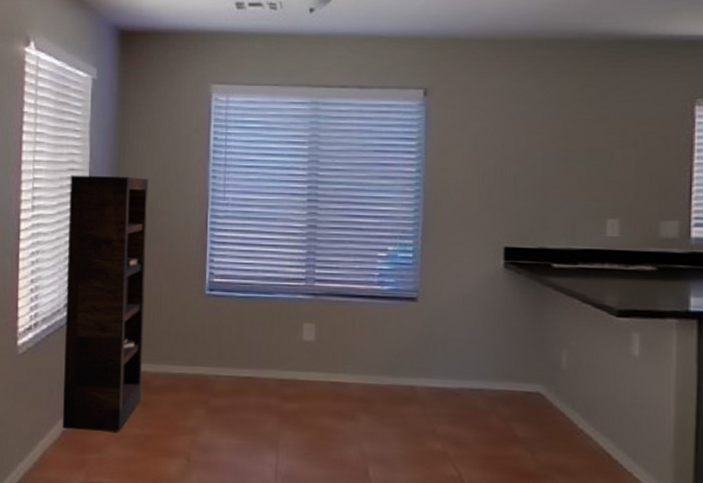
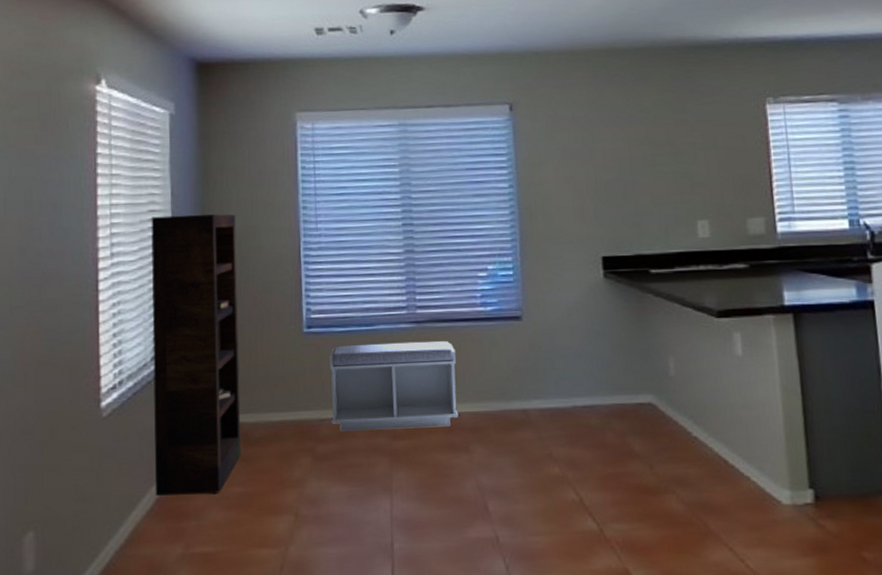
bench: none [226,309,349,395] -> present [329,341,459,431]

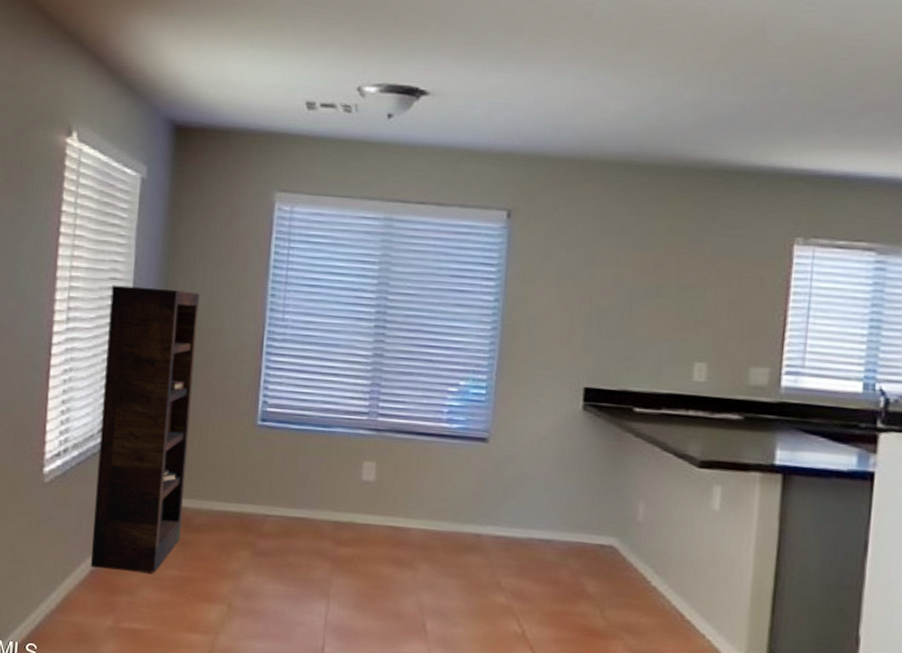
bench: present [329,341,459,431] -> none [275,444,413,541]

